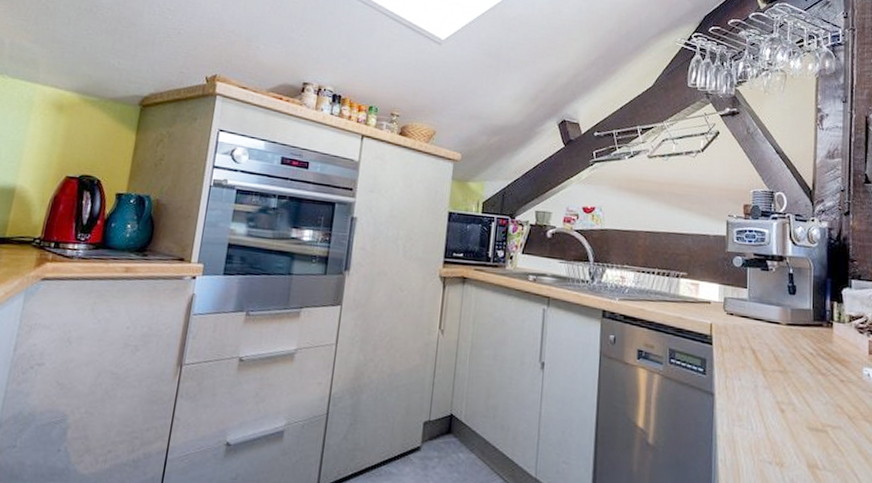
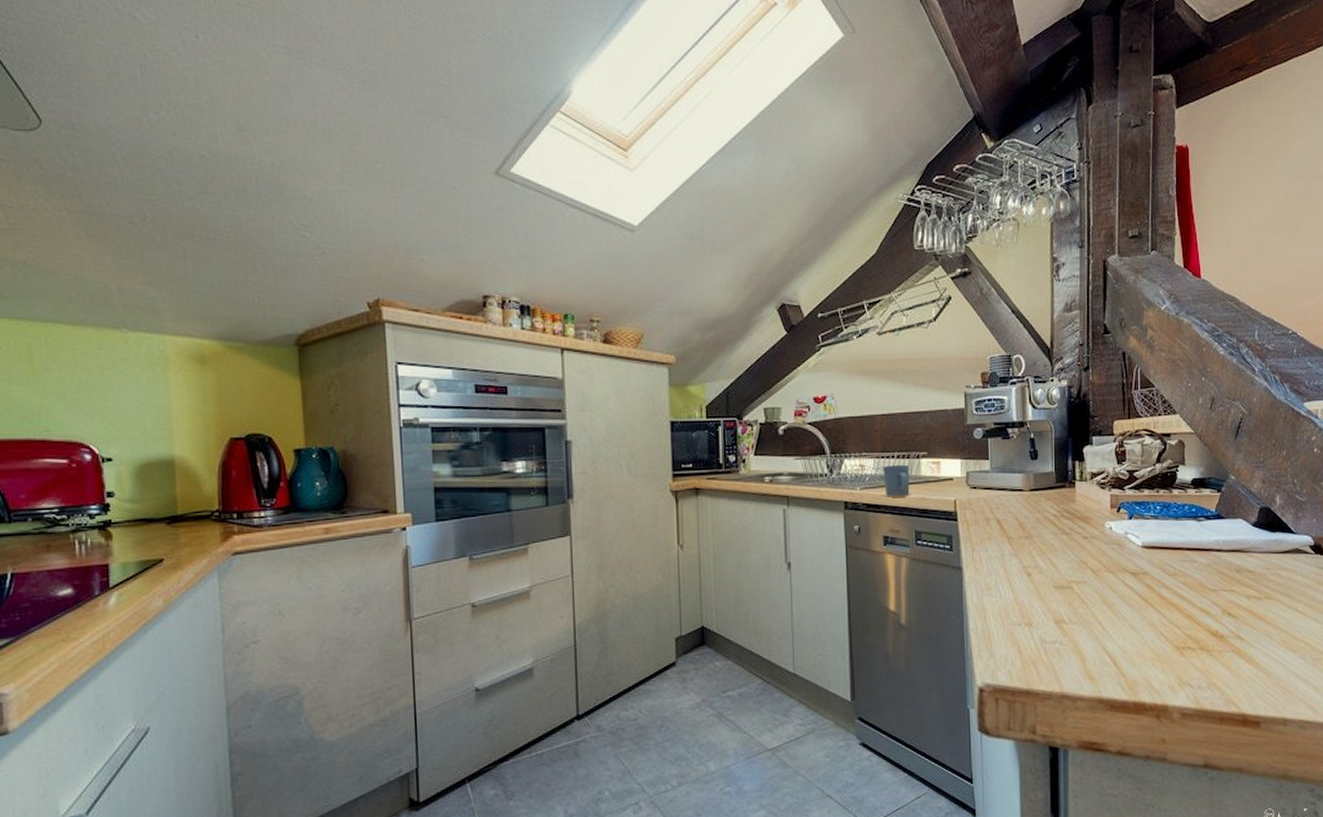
mug: none [642,280,668,314] -> present [883,464,910,497]

